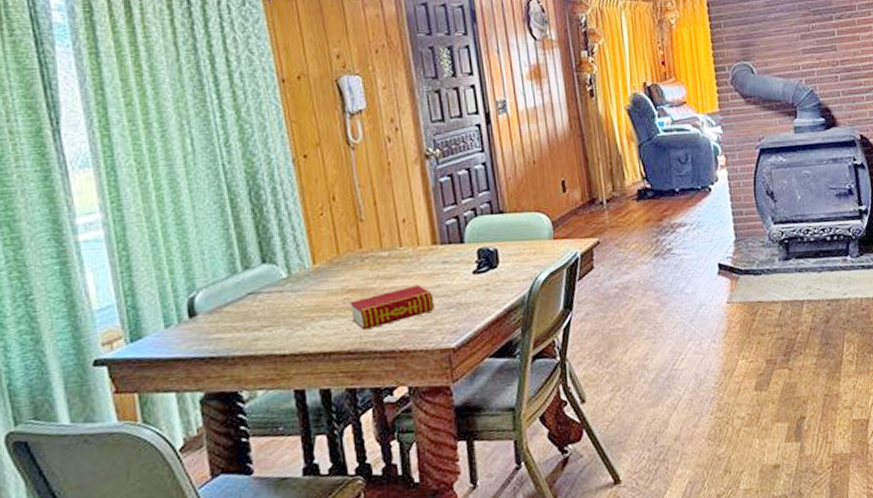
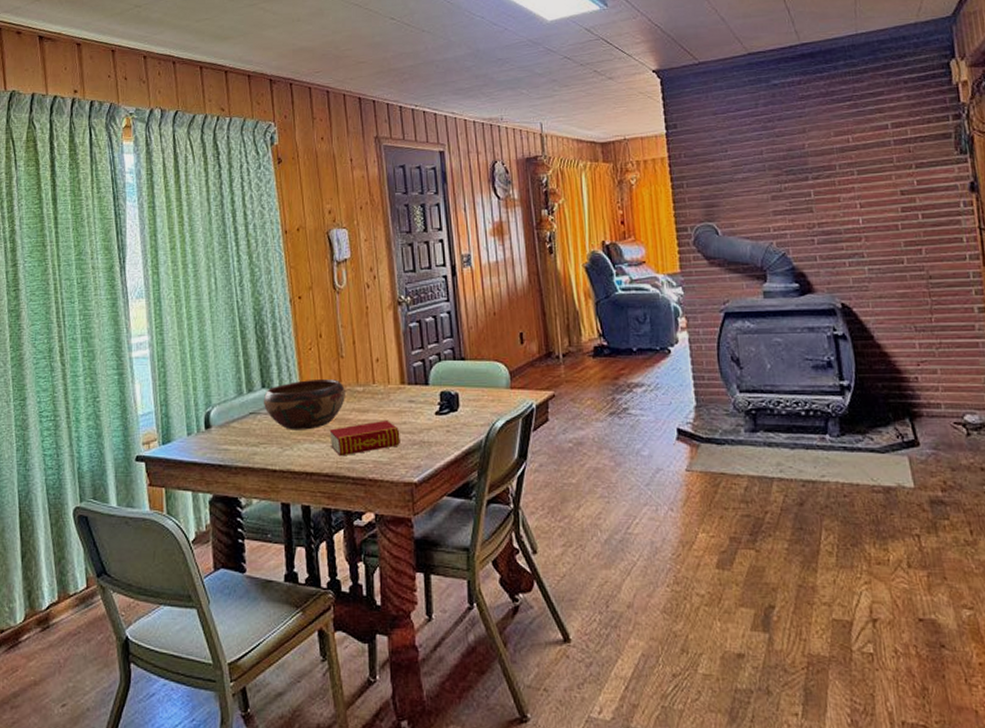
decorative bowl: none [264,246,367,308] -> present [263,378,345,430]

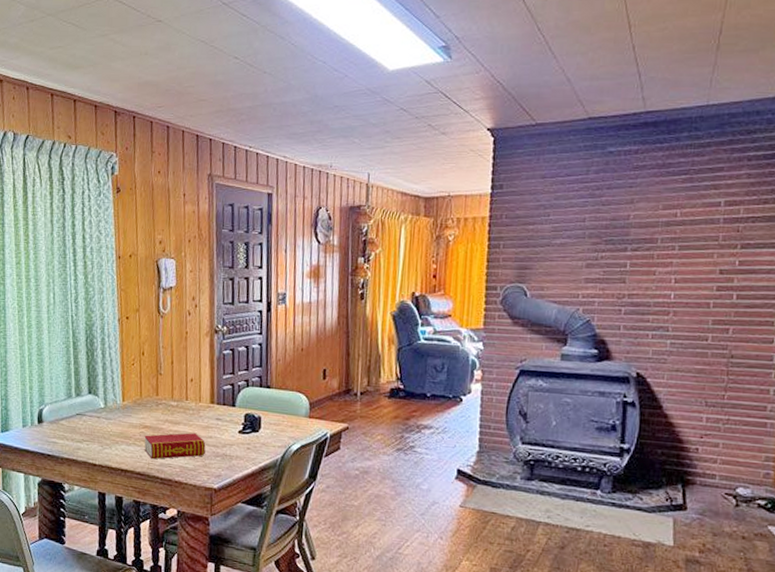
decorative bowl: present [263,378,345,430] -> none [88,391,161,434]

